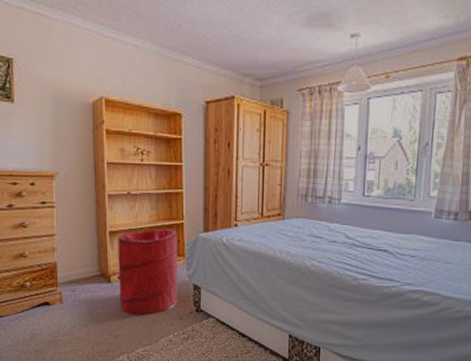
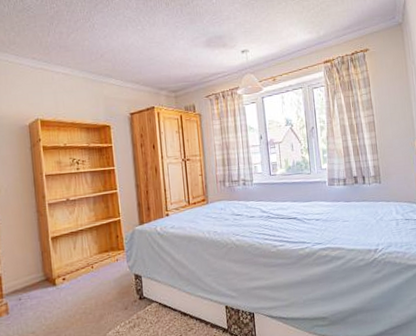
laundry hamper: present [118,228,178,316] -> none [60,226,122,314]

